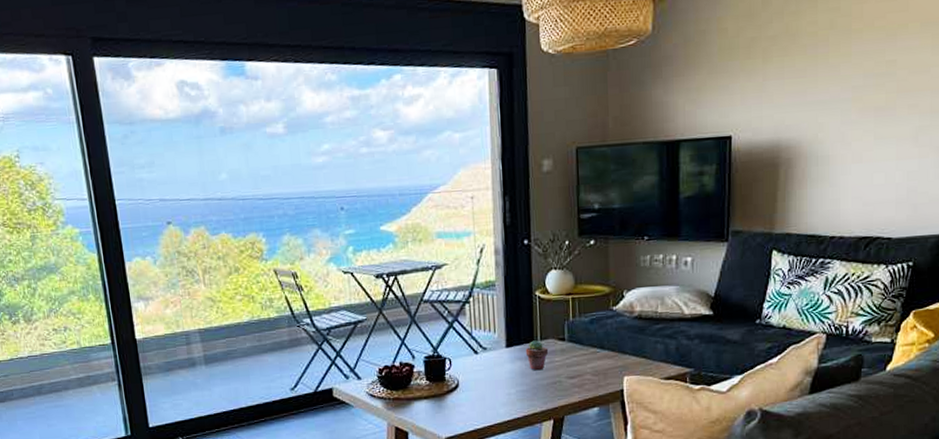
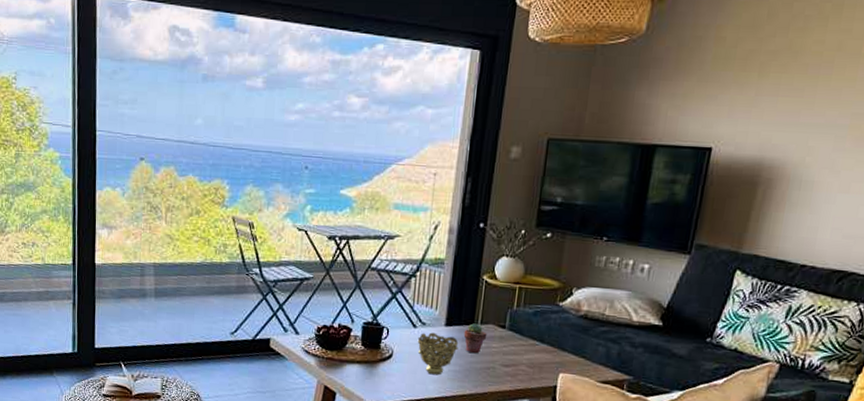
decorative bowl: none [481,356,522,399] -> present [417,332,459,375]

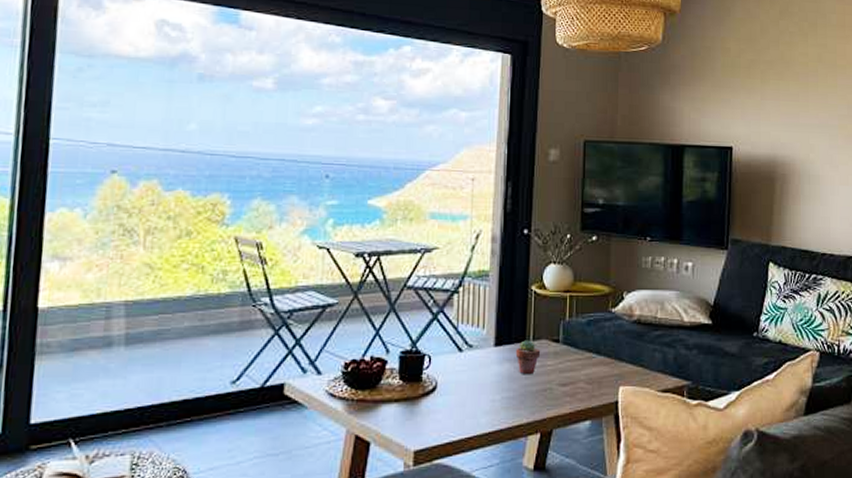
decorative bowl: present [417,332,459,375] -> none [464,355,511,406]

